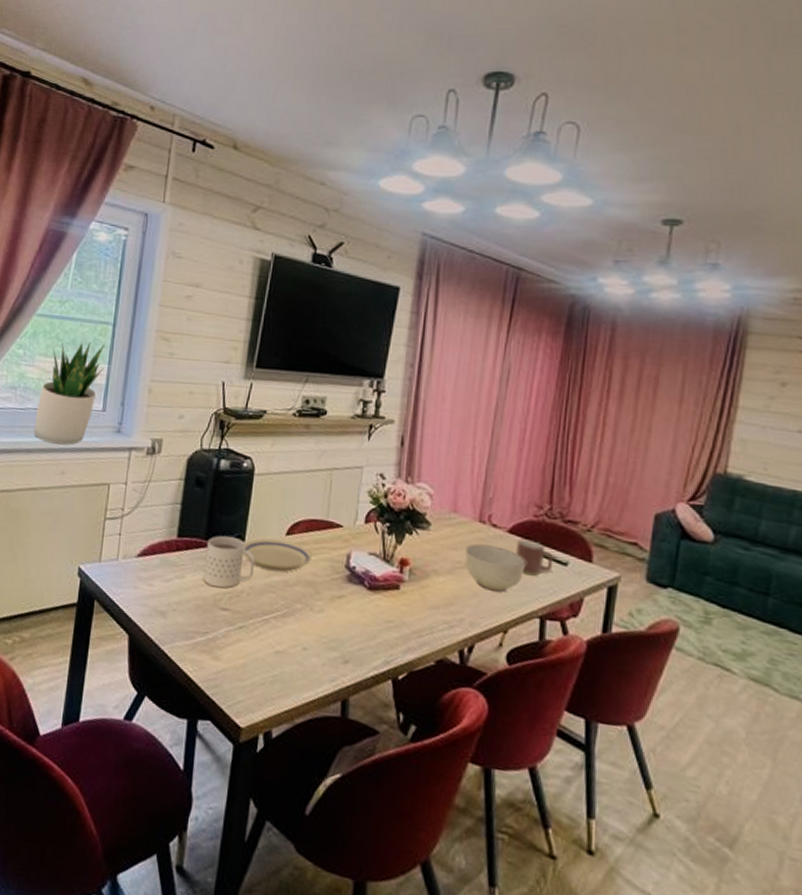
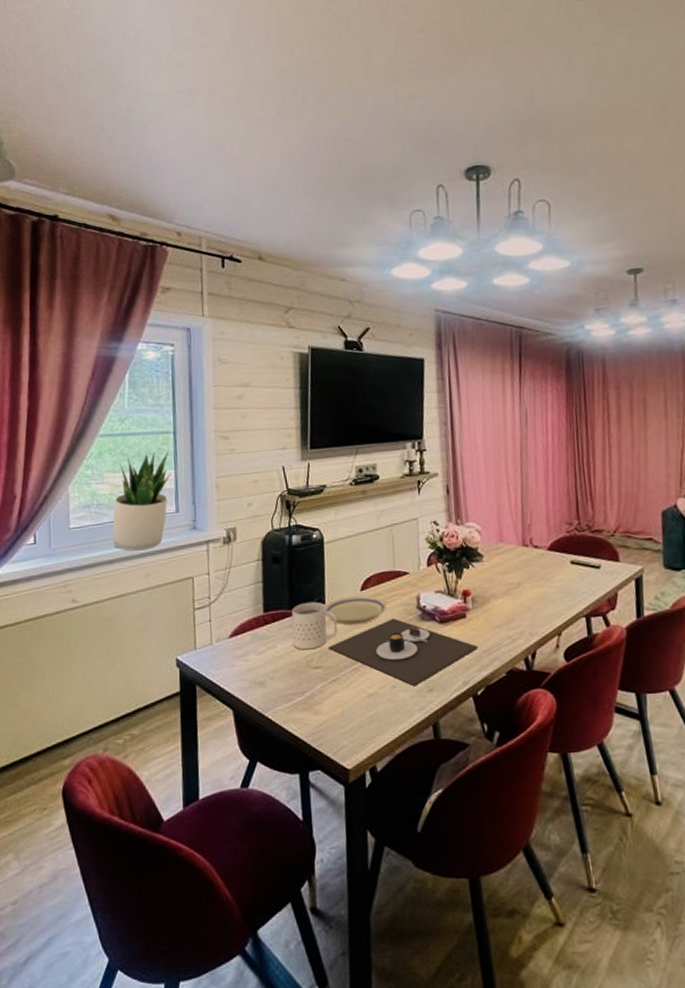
place setting: none [241,572,408,654] -> present [329,618,478,687]
bowl: present [465,544,526,592] -> none [516,563,567,602]
mug: present [516,539,554,576] -> none [556,553,589,583]

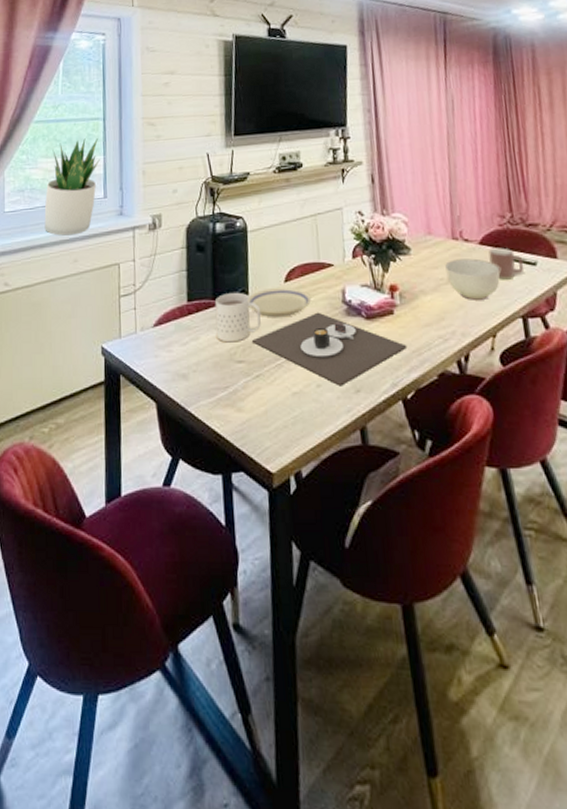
bowl: none [516,563,567,602] -> present [445,258,501,300]
mug: none [556,553,589,583] -> present [488,247,524,280]

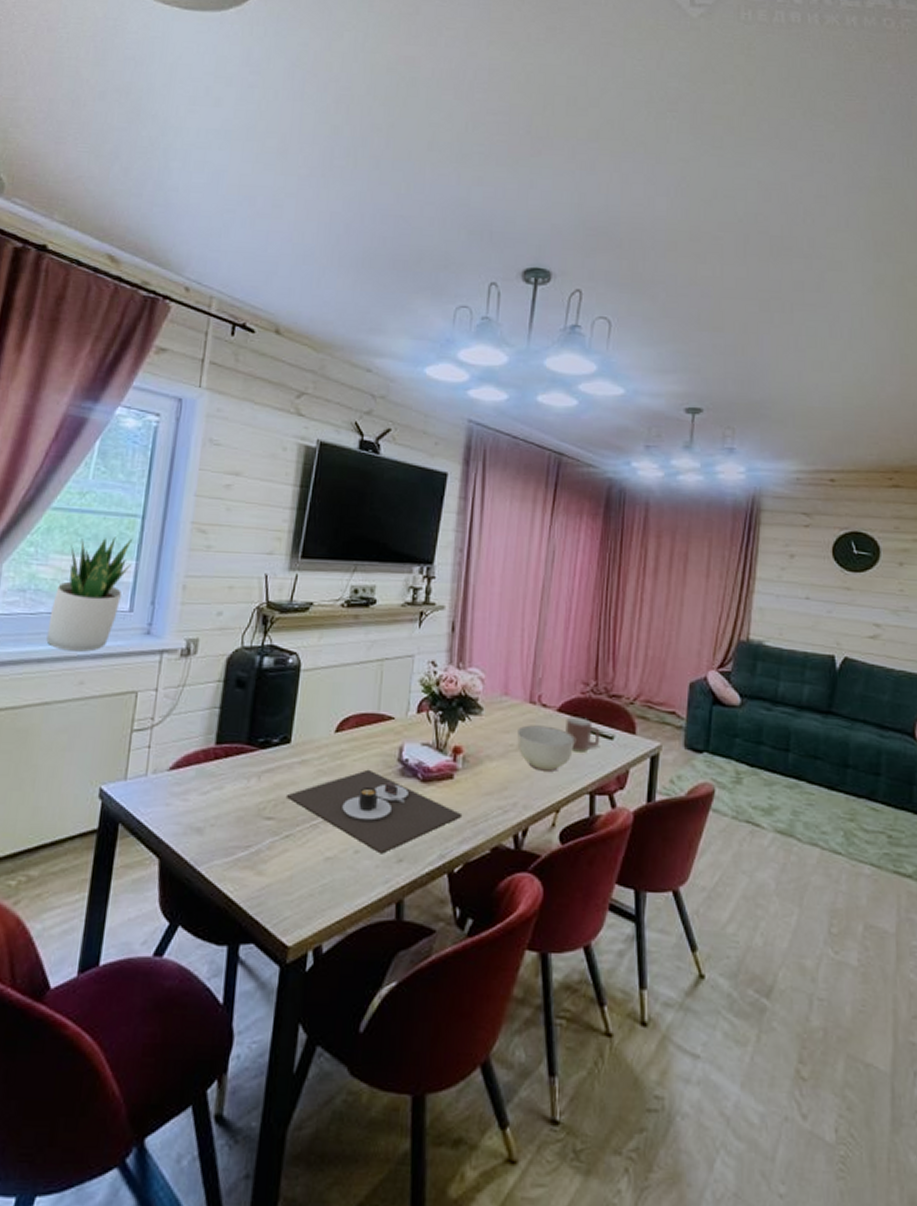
mug: present [214,292,262,343] -> none [245,738,303,796]
plate: present [248,288,312,317] -> none [288,738,364,771]

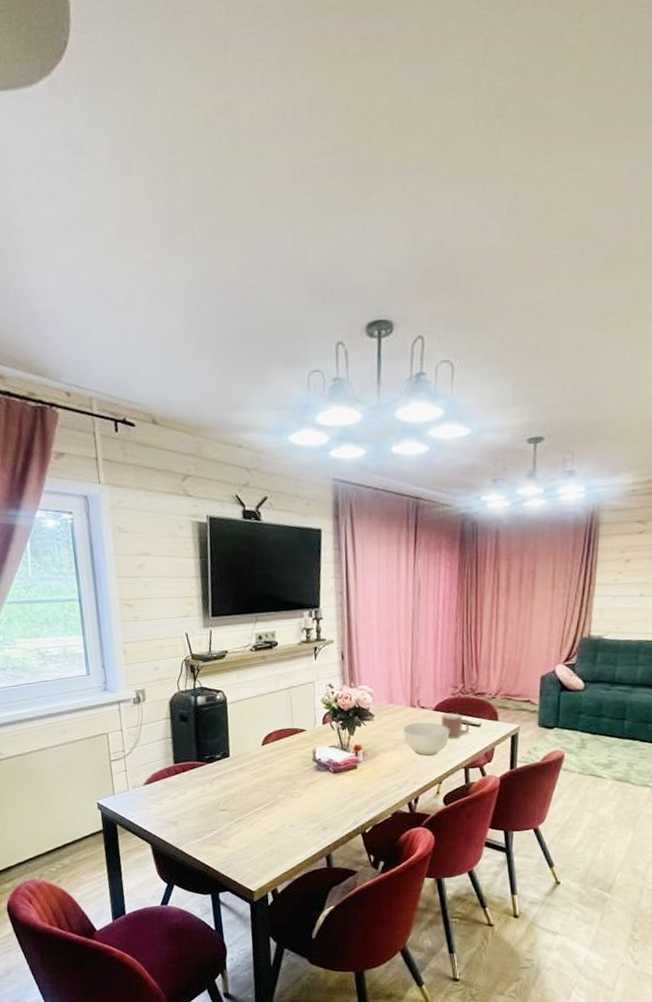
planter: present [46,537,133,652] -> none [28,619,80,710]
place setting: present [287,769,463,854] -> none [234,768,368,826]

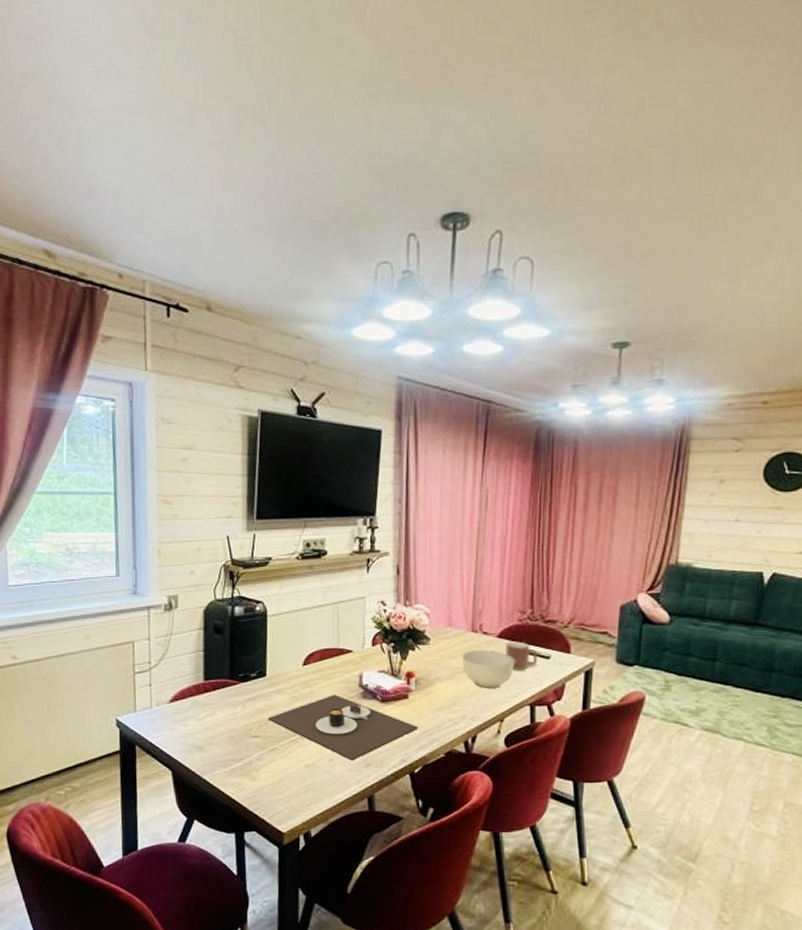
place setting: none [234,768,368,826] -> present [268,694,419,761]

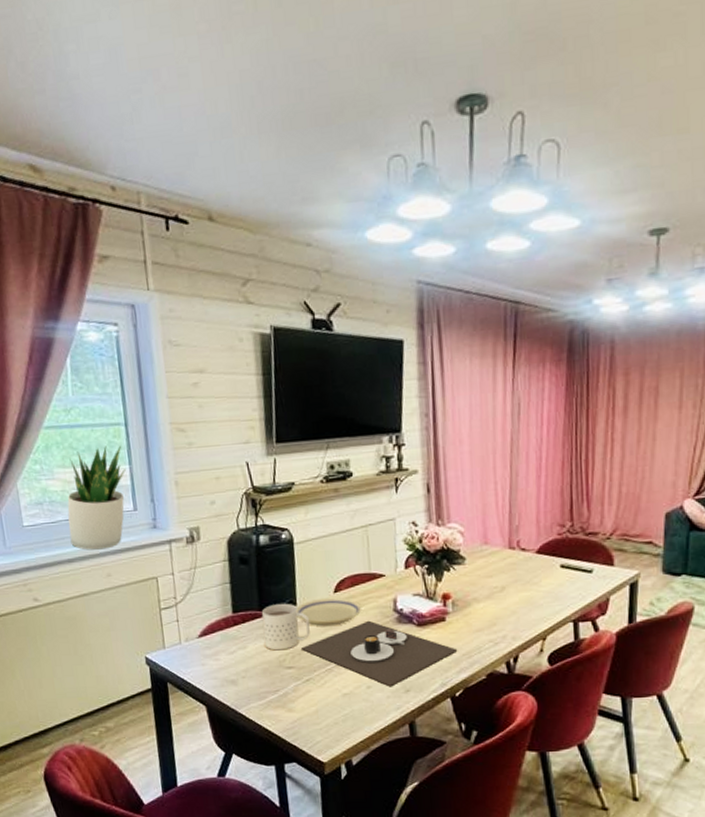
planter: none [52,513,111,612] -> present [67,446,126,551]
mug: none [231,673,278,719] -> present [261,603,311,651]
plate: none [265,671,329,697] -> present [296,598,362,626]
bowl: present [462,650,515,688] -> none [500,567,556,607]
mug: present [505,641,538,671] -> none [545,556,580,587]

